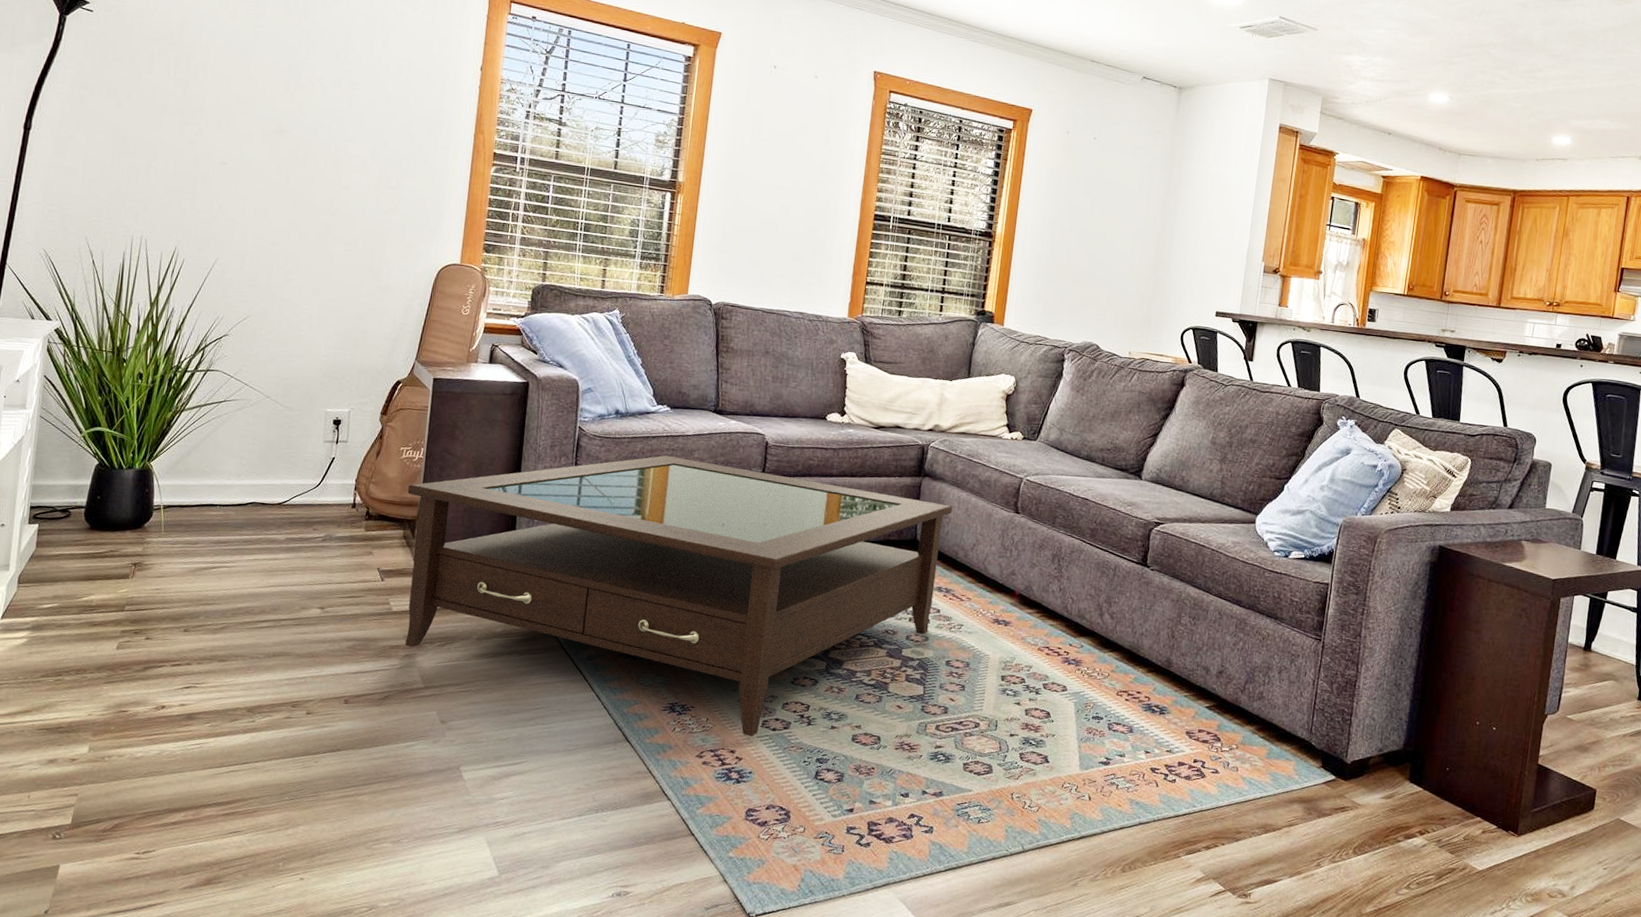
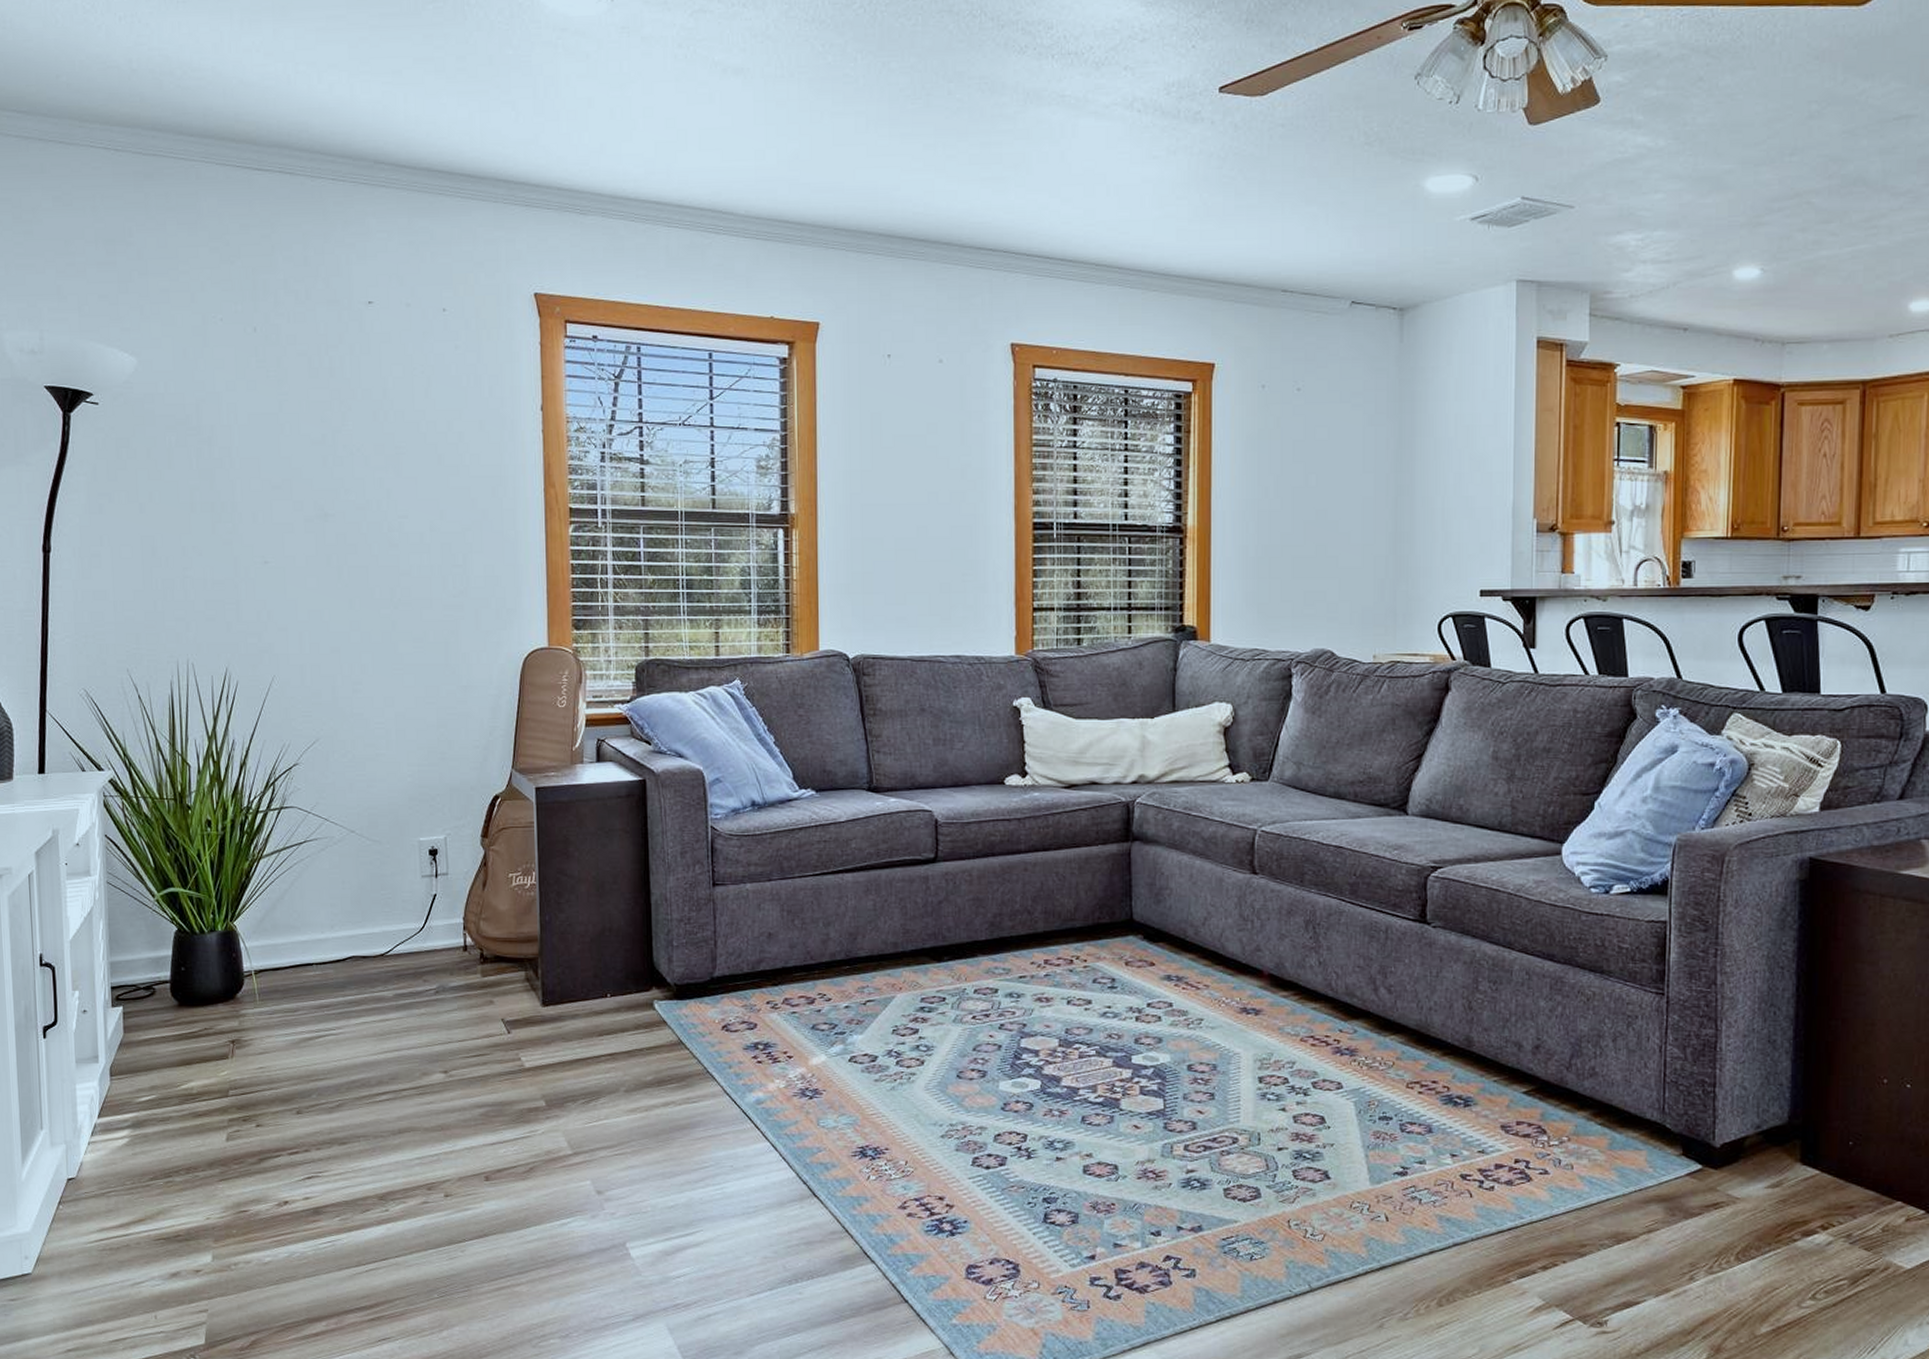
coffee table: present [405,455,953,737] -> none [523,849,1173,1179]

